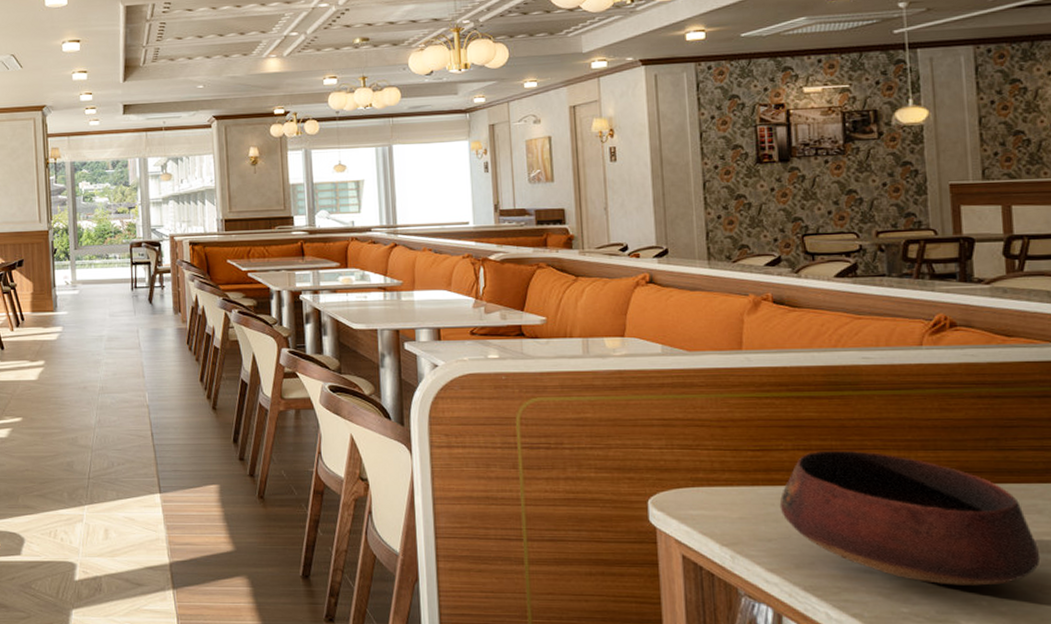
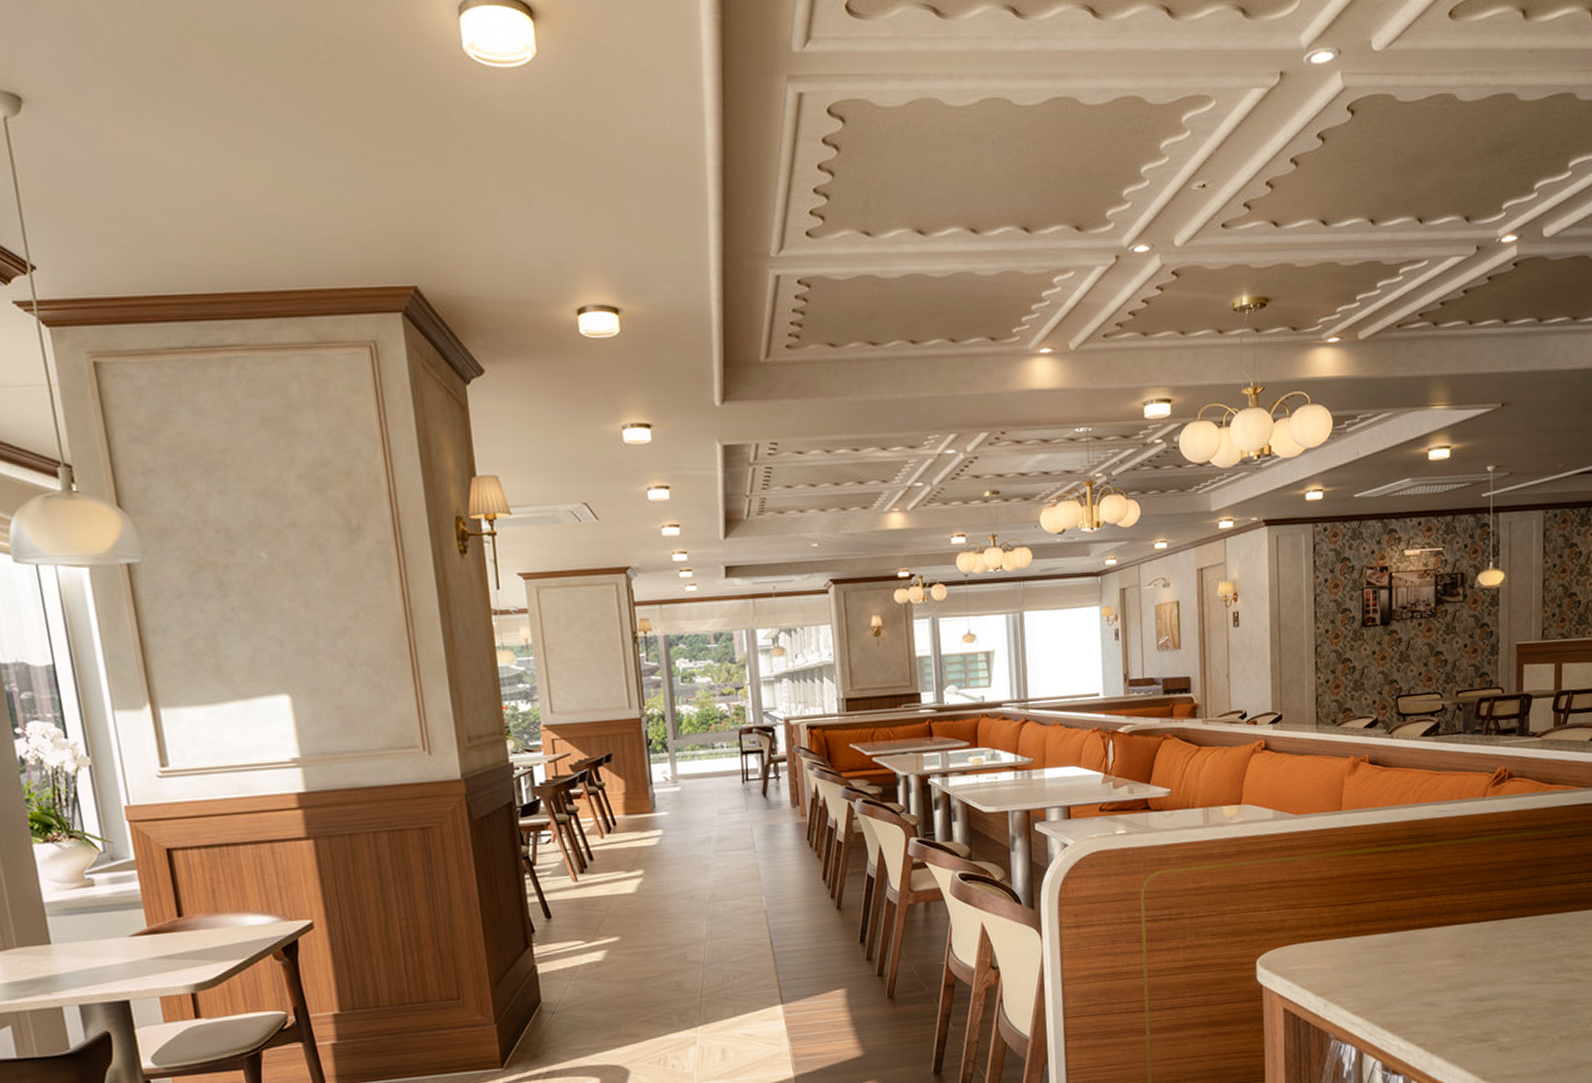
bowl: present [779,450,1041,586] -> none [1366,897,1561,1009]

